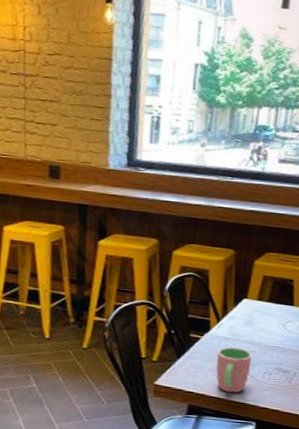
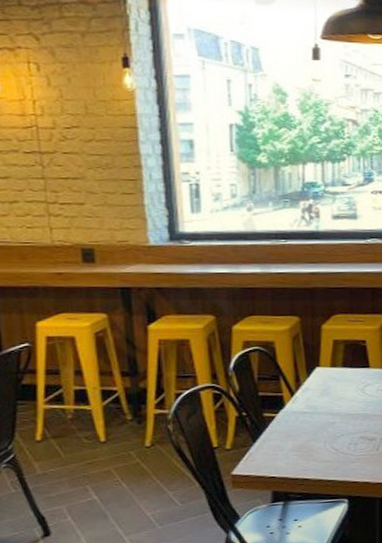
cup: present [216,347,252,393] -> none [296,421,334,472]

